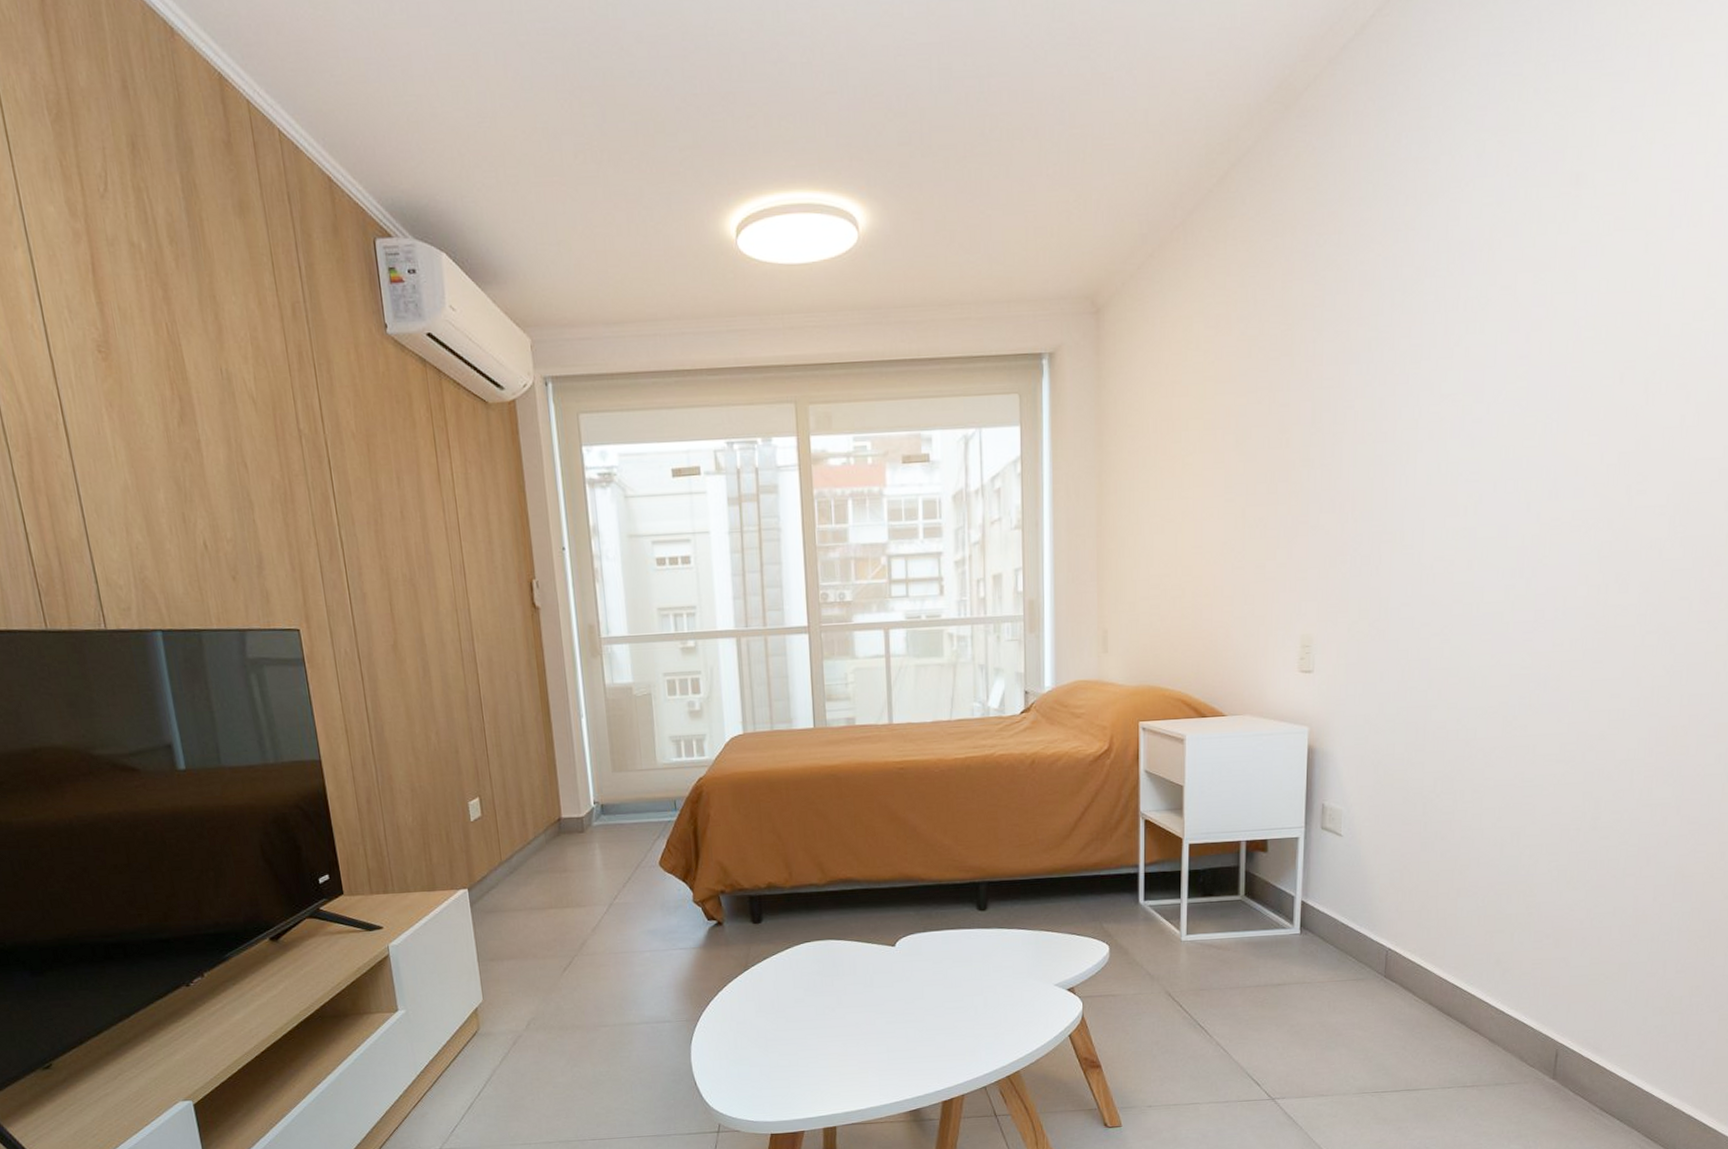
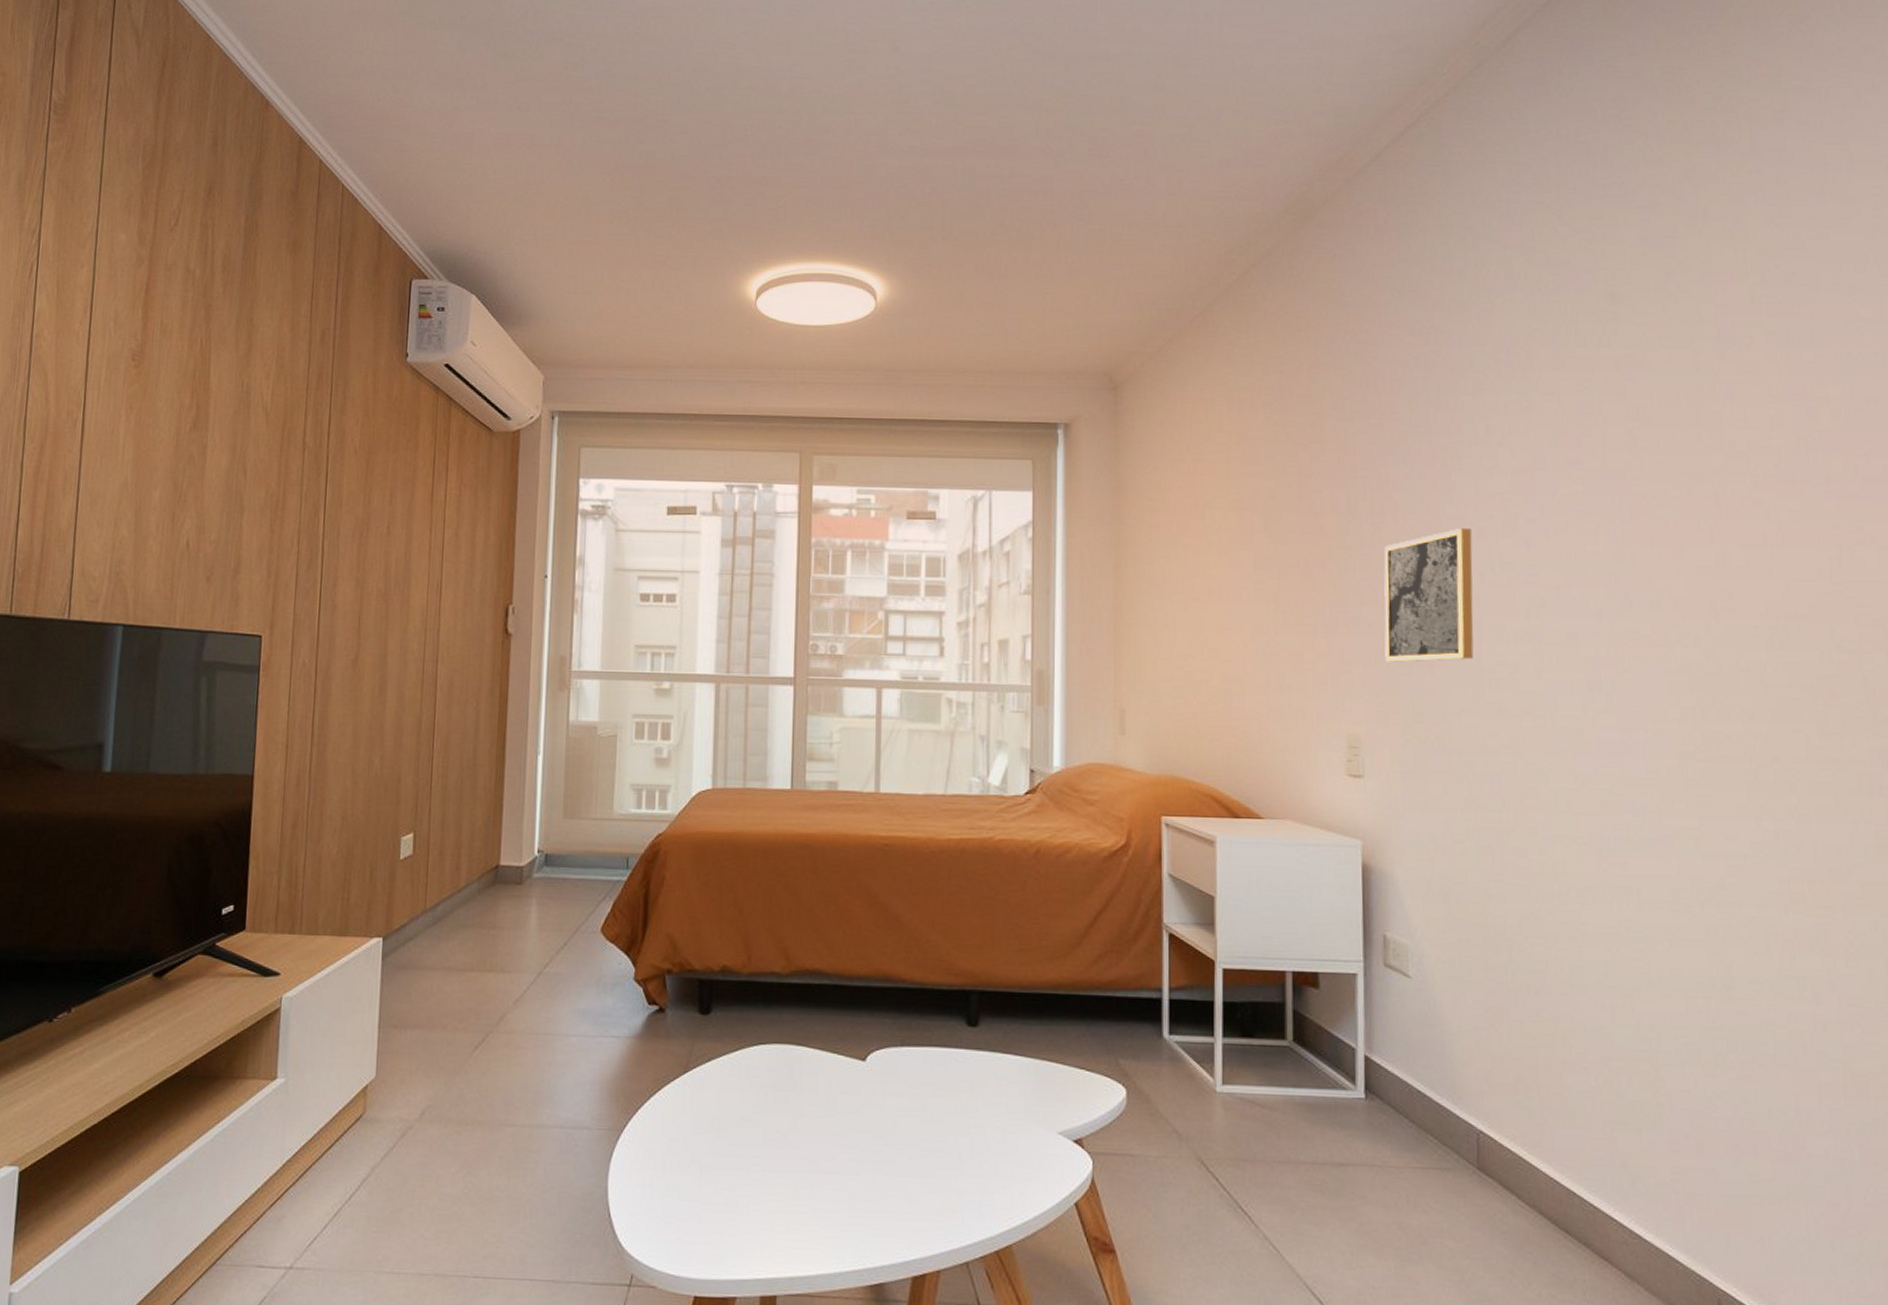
wall art: none [1338,431,1423,566] -> present [1384,527,1474,662]

